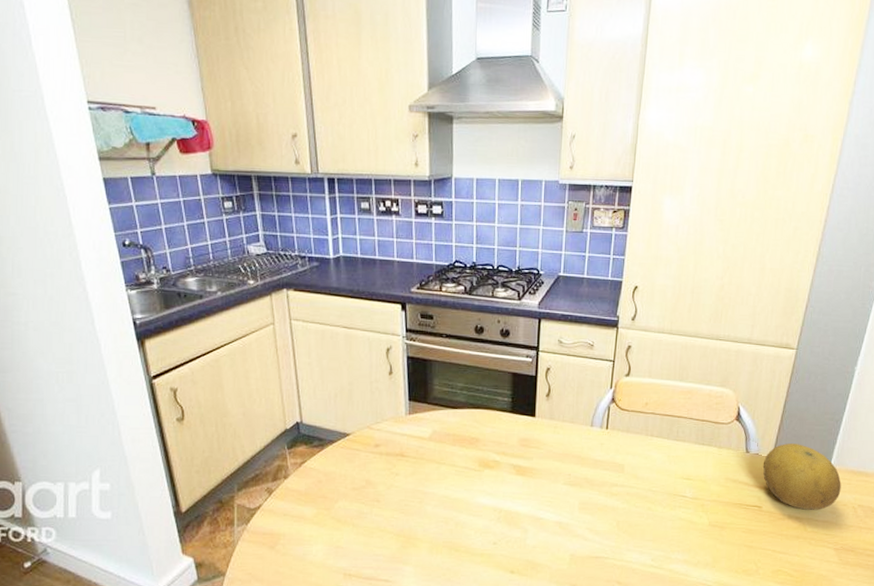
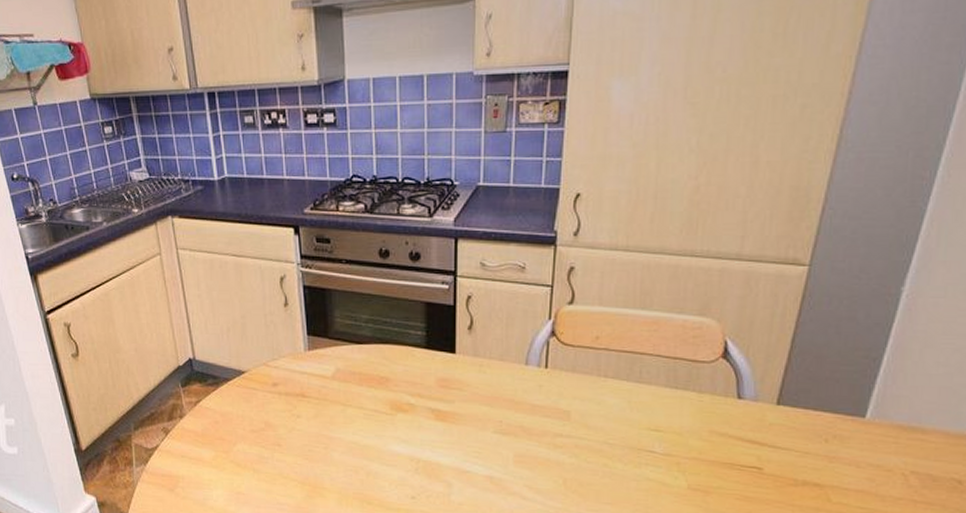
fruit: present [762,443,841,510] -> none [762,388,883,476]

